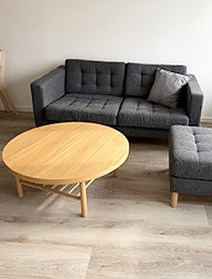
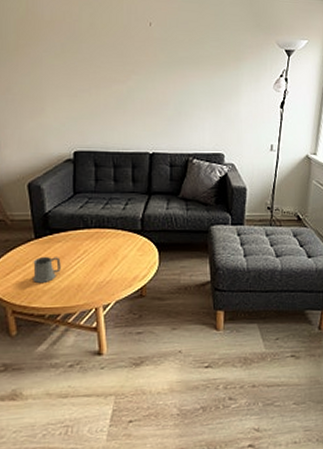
mug: none [34,140,55,160] -> present [33,256,61,283]

